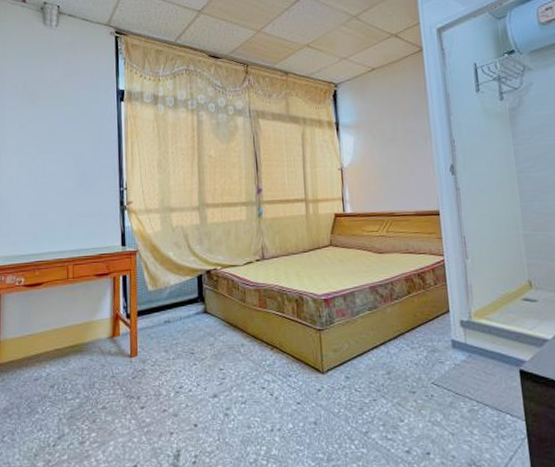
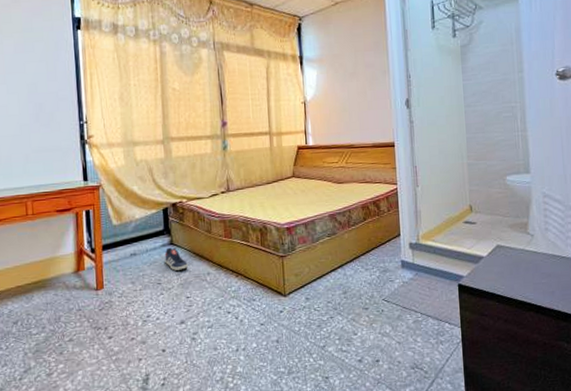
sneaker: none [198,316,222,340] -> present [165,247,188,271]

